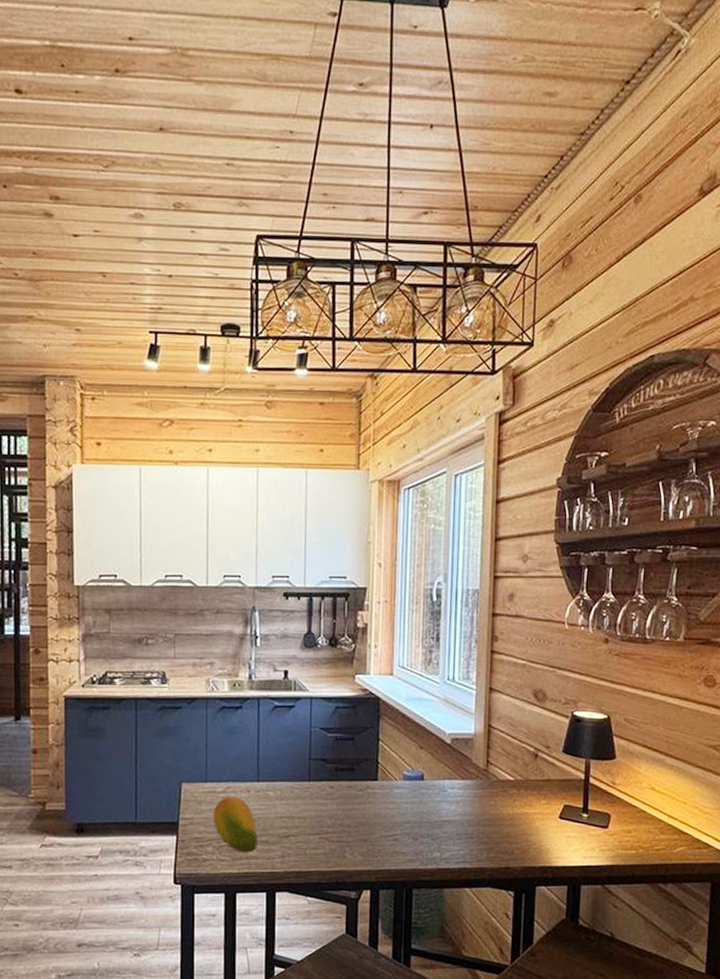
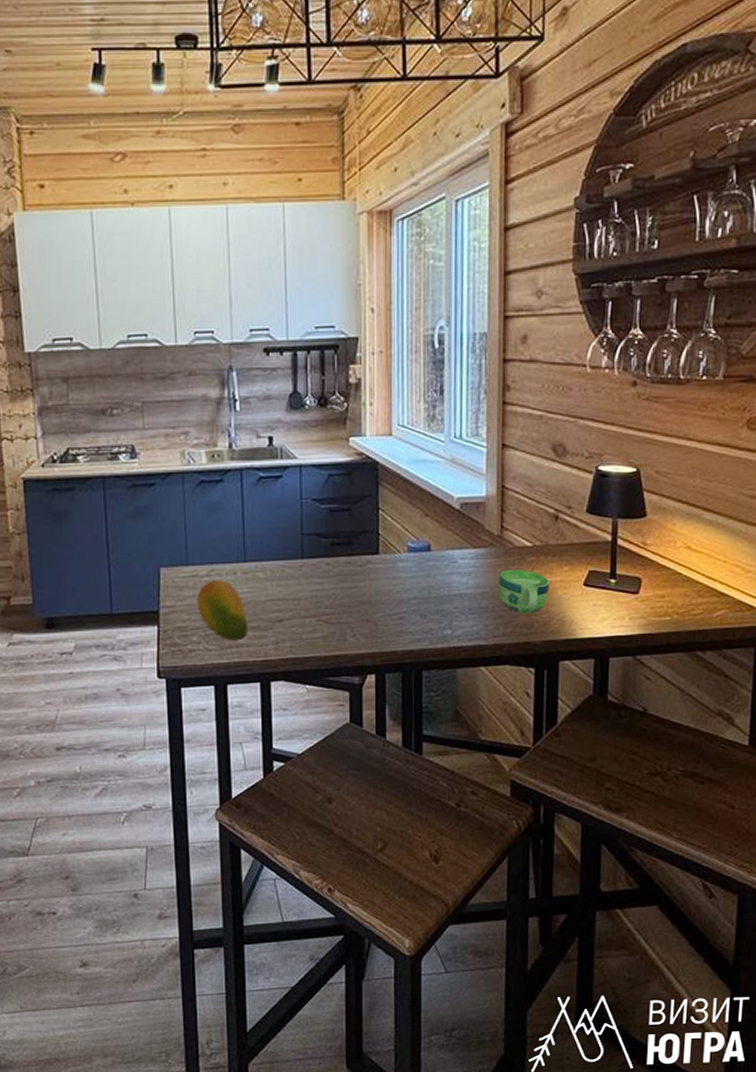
cup: none [482,801,530,842] -> present [497,569,551,614]

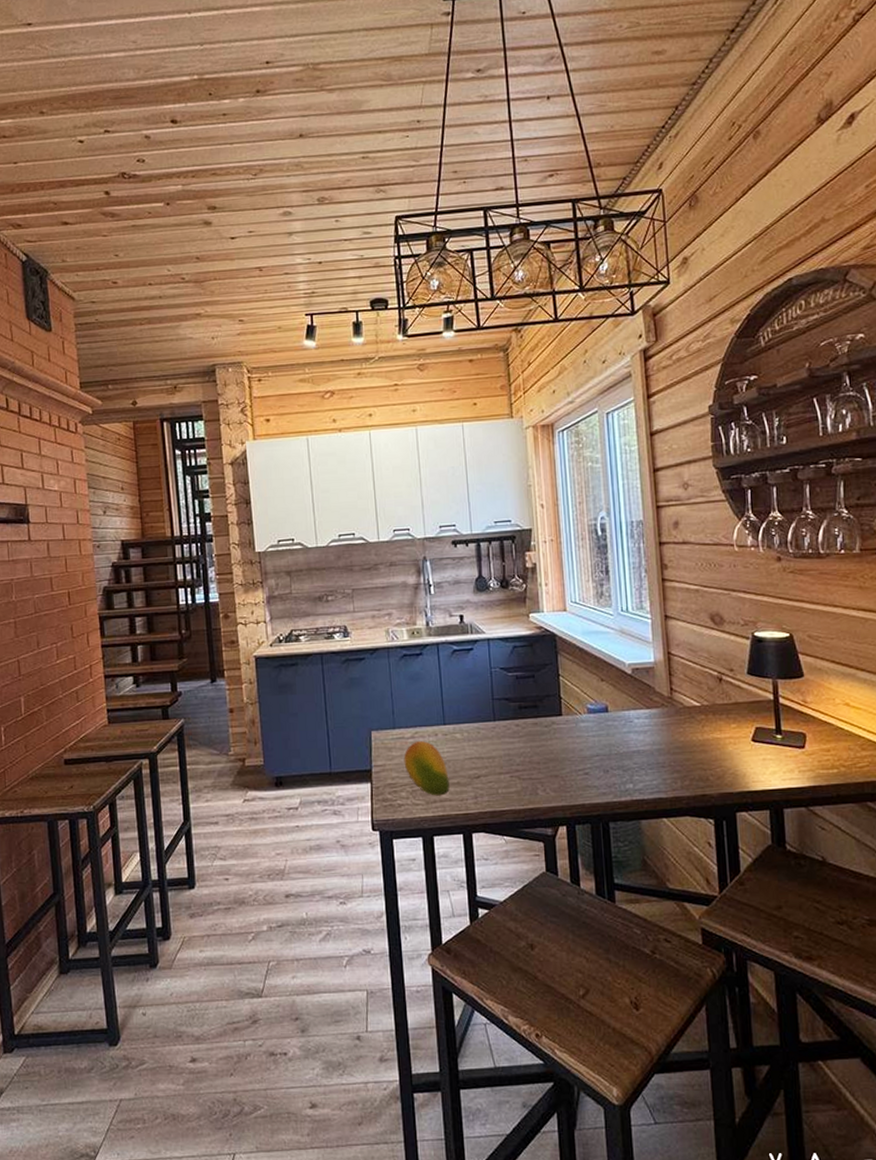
cup: present [497,569,551,614] -> none [672,727,721,769]

